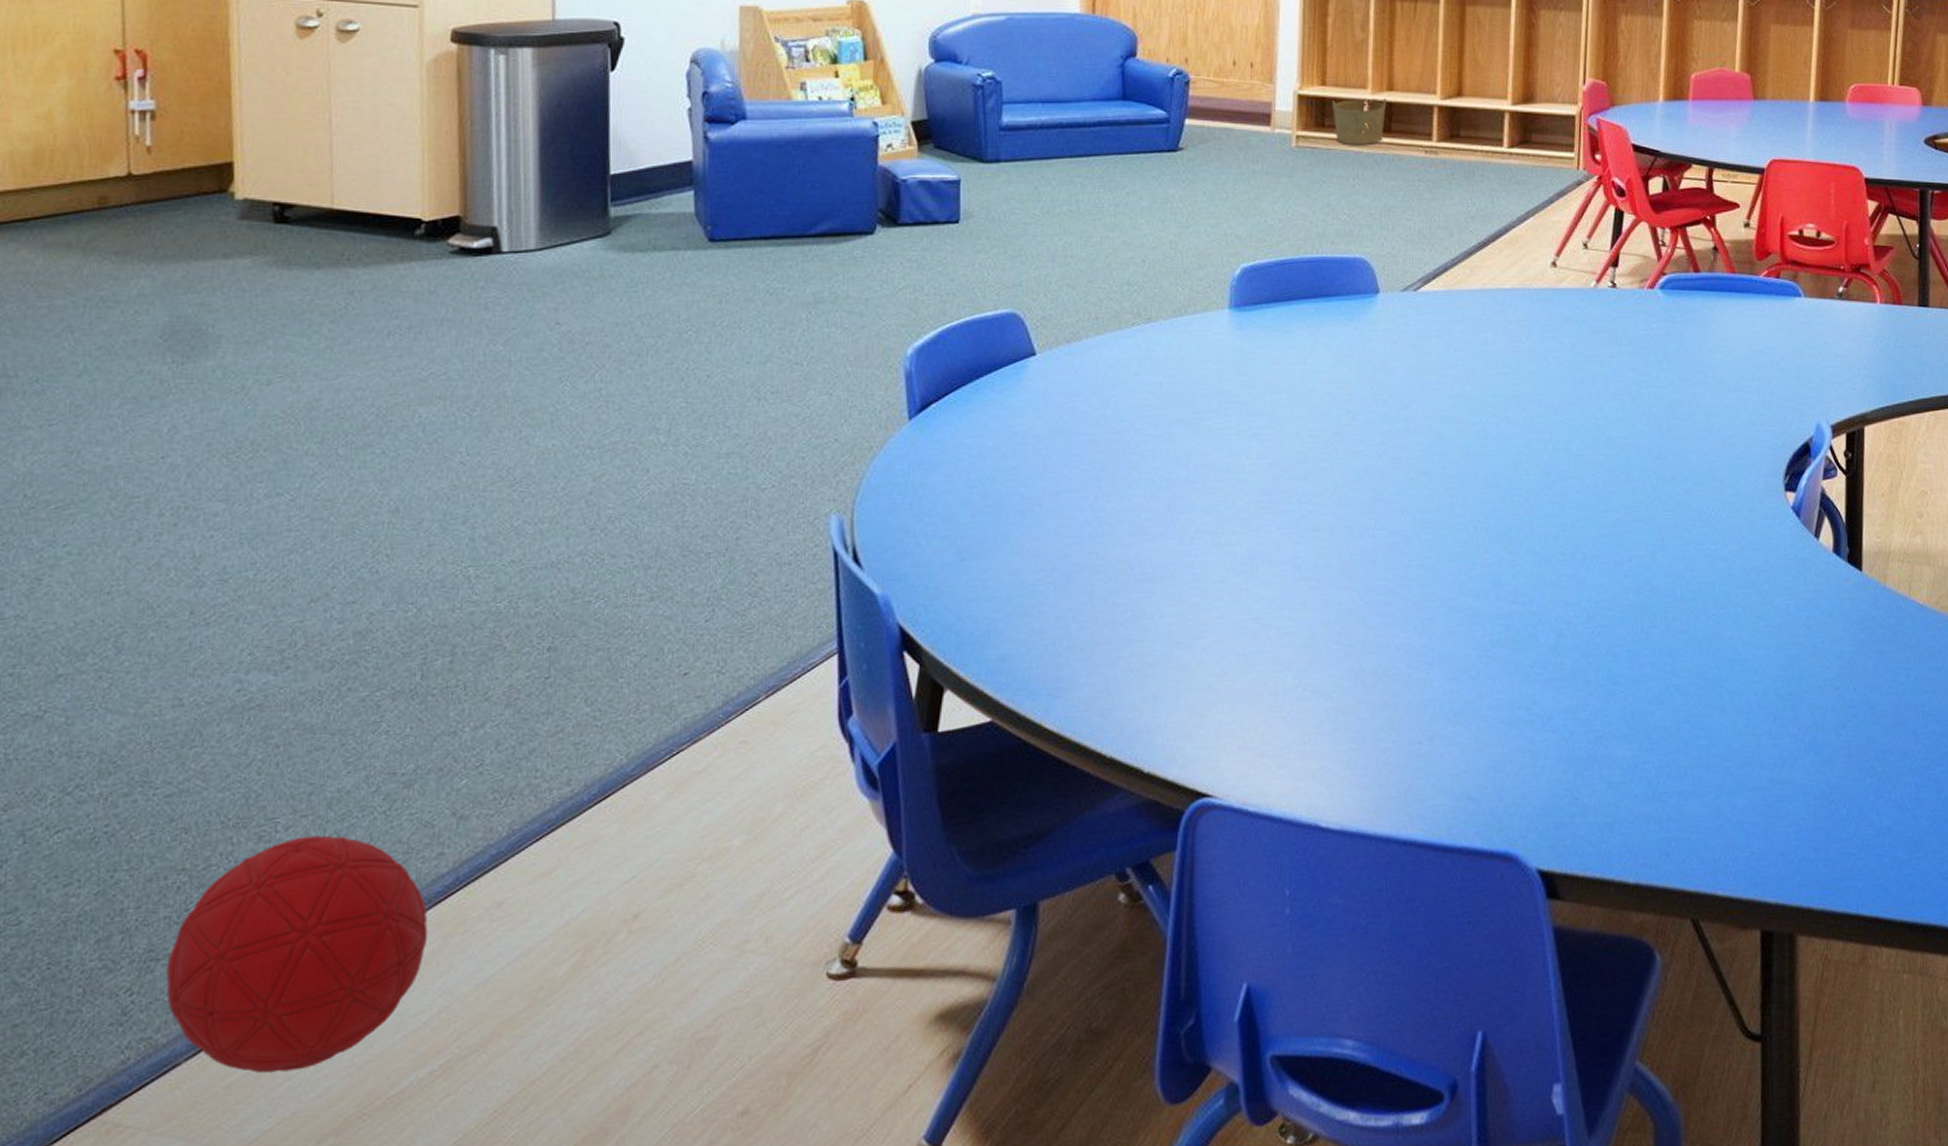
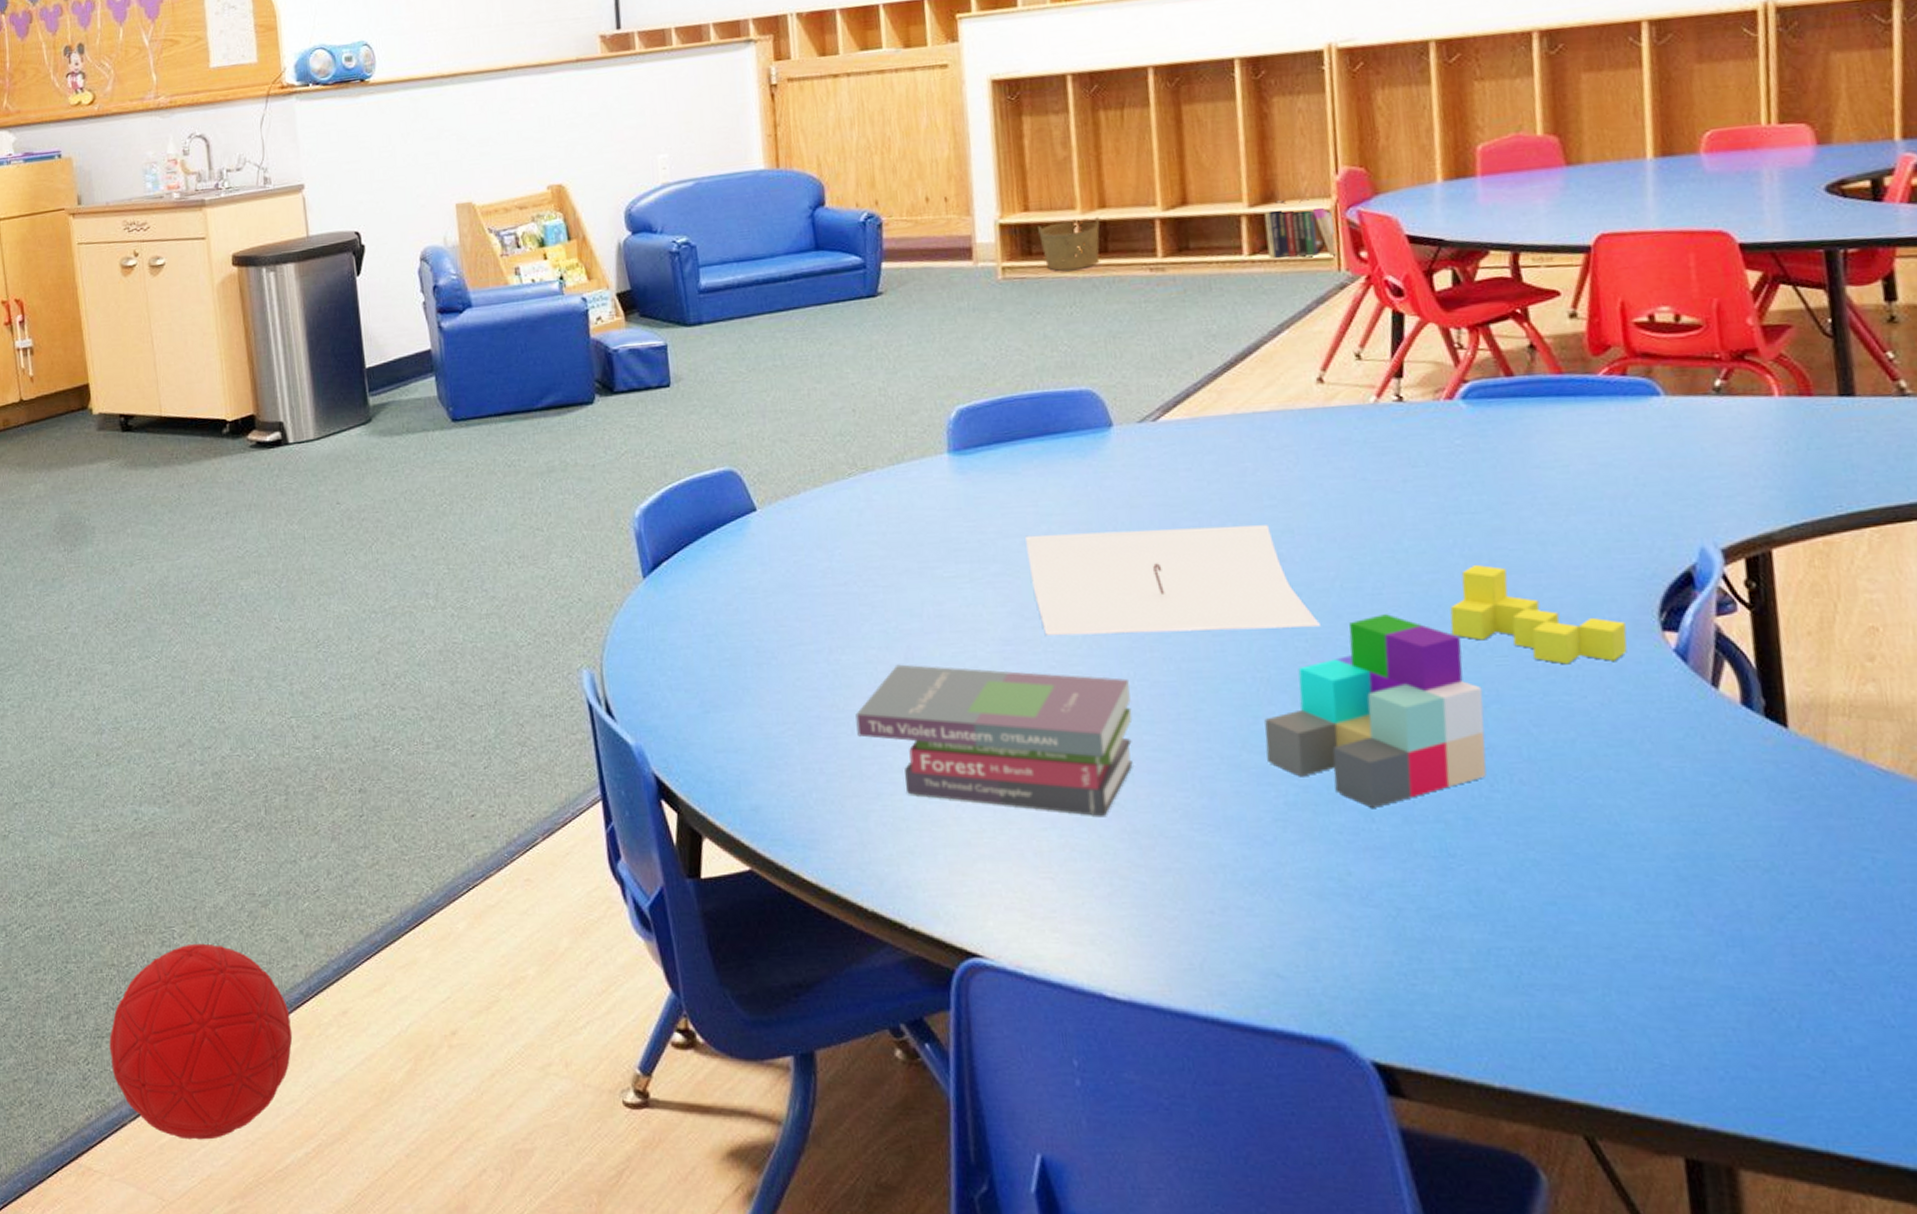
books: none [1114,512,1371,657] -> present [855,664,1133,816]
paper sheet: none [1292,389,1533,487] -> present [1025,524,1320,636]
toy blocks: none [1479,473,1652,644] -> present [1264,614,1487,808]
books: none [1523,102,1579,156] -> present [1265,199,1338,260]
toy block: none [1633,431,1760,519] -> present [1450,564,1627,665]

